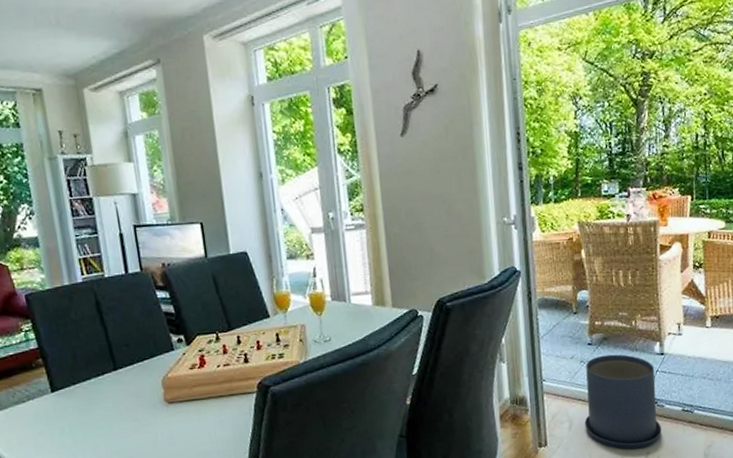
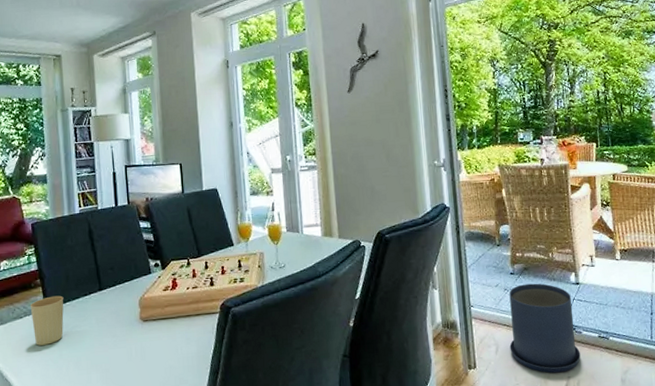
cup: none [33,376,76,432] -> present [30,295,64,346]

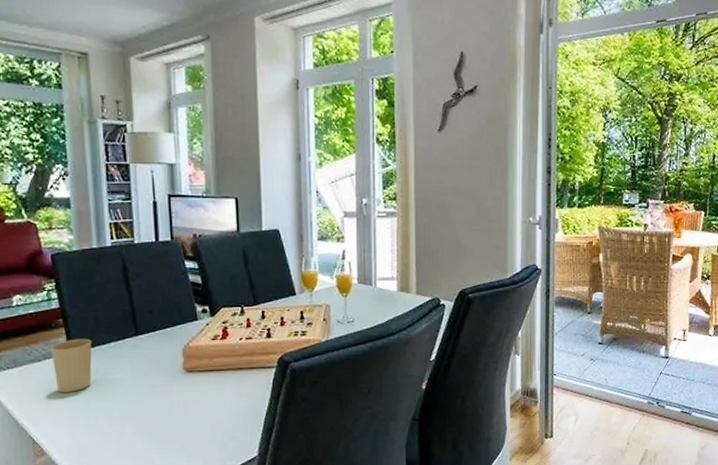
planter: present [509,283,581,373] -> none [590,354,661,446]

